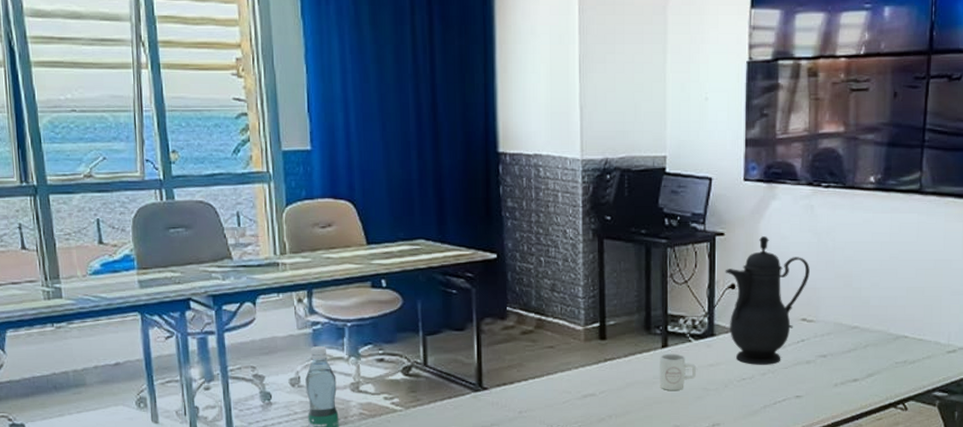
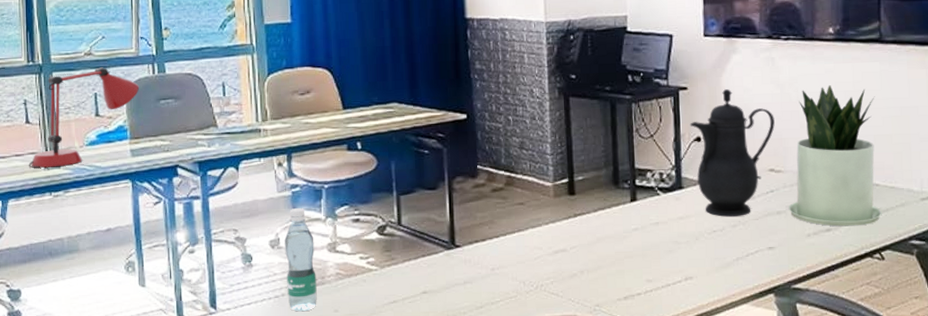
desk lamp: none [27,191,146,297] -> present [28,67,139,168]
mug: present [660,353,697,390] -> none [629,207,667,244]
planter: none [817,236,911,377] -> present [788,85,882,227]

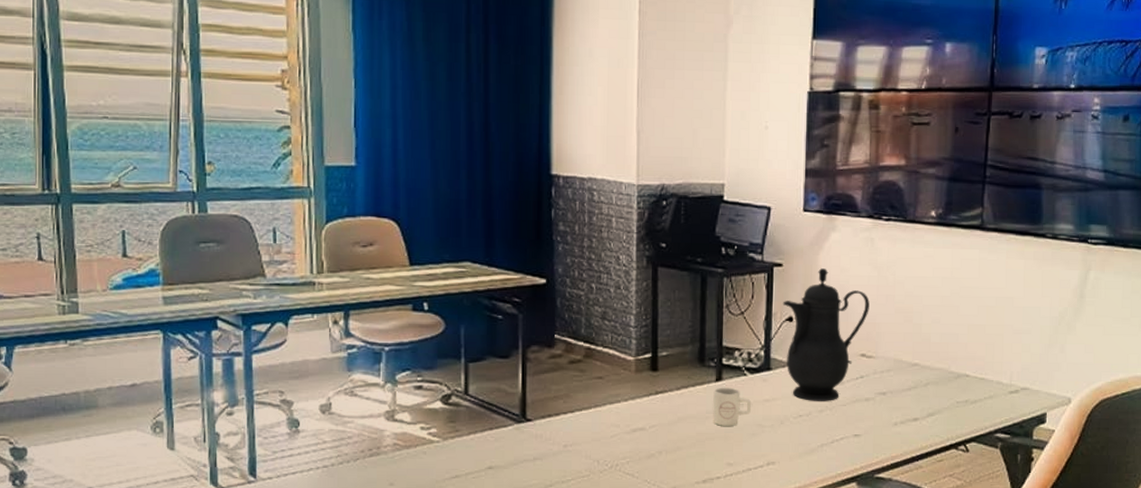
desk lamp: present [28,67,139,168] -> none [40,202,175,312]
bottle: present [284,208,317,312] -> none [337,371,371,484]
mug: none [629,207,667,244] -> present [713,387,752,426]
planter: present [788,85,882,227] -> none [876,271,972,417]

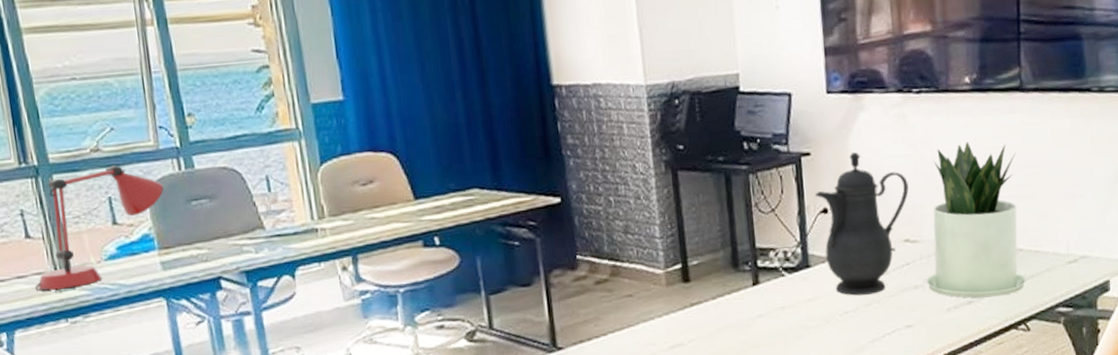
desk lamp: none [40,202,175,312] -> present [35,165,164,292]
mug: present [713,387,752,426] -> none [751,290,794,333]
planter: none [876,271,972,417] -> present [925,142,1027,298]

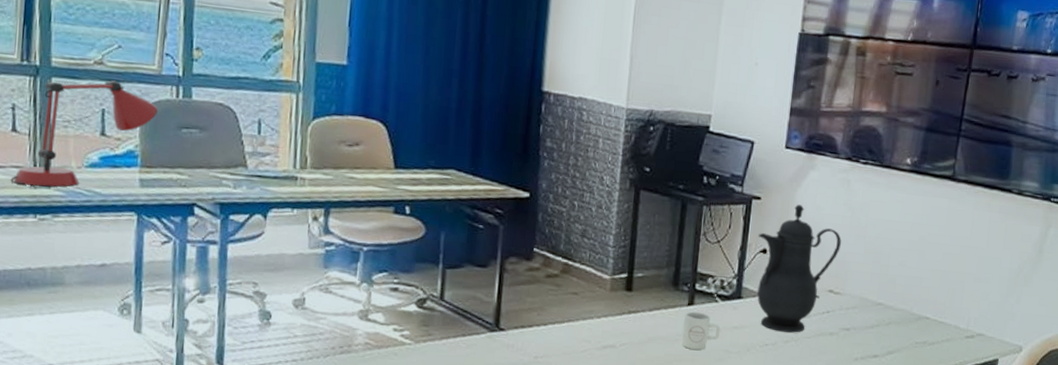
mug: none [751,290,794,333] -> present [682,311,721,350]
planter: present [925,142,1027,298] -> none [840,215,940,356]

